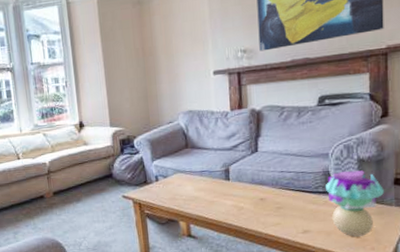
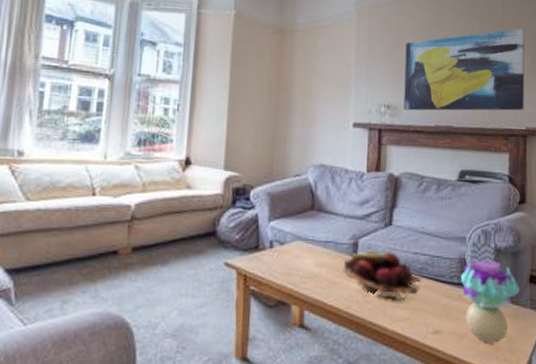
fruit basket: none [218,173,289,212] -> present [343,250,421,302]

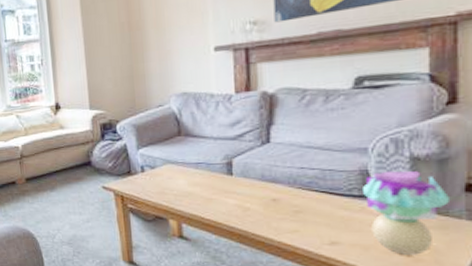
fruit basket: present [343,250,421,302] -> none [217,167,311,216]

